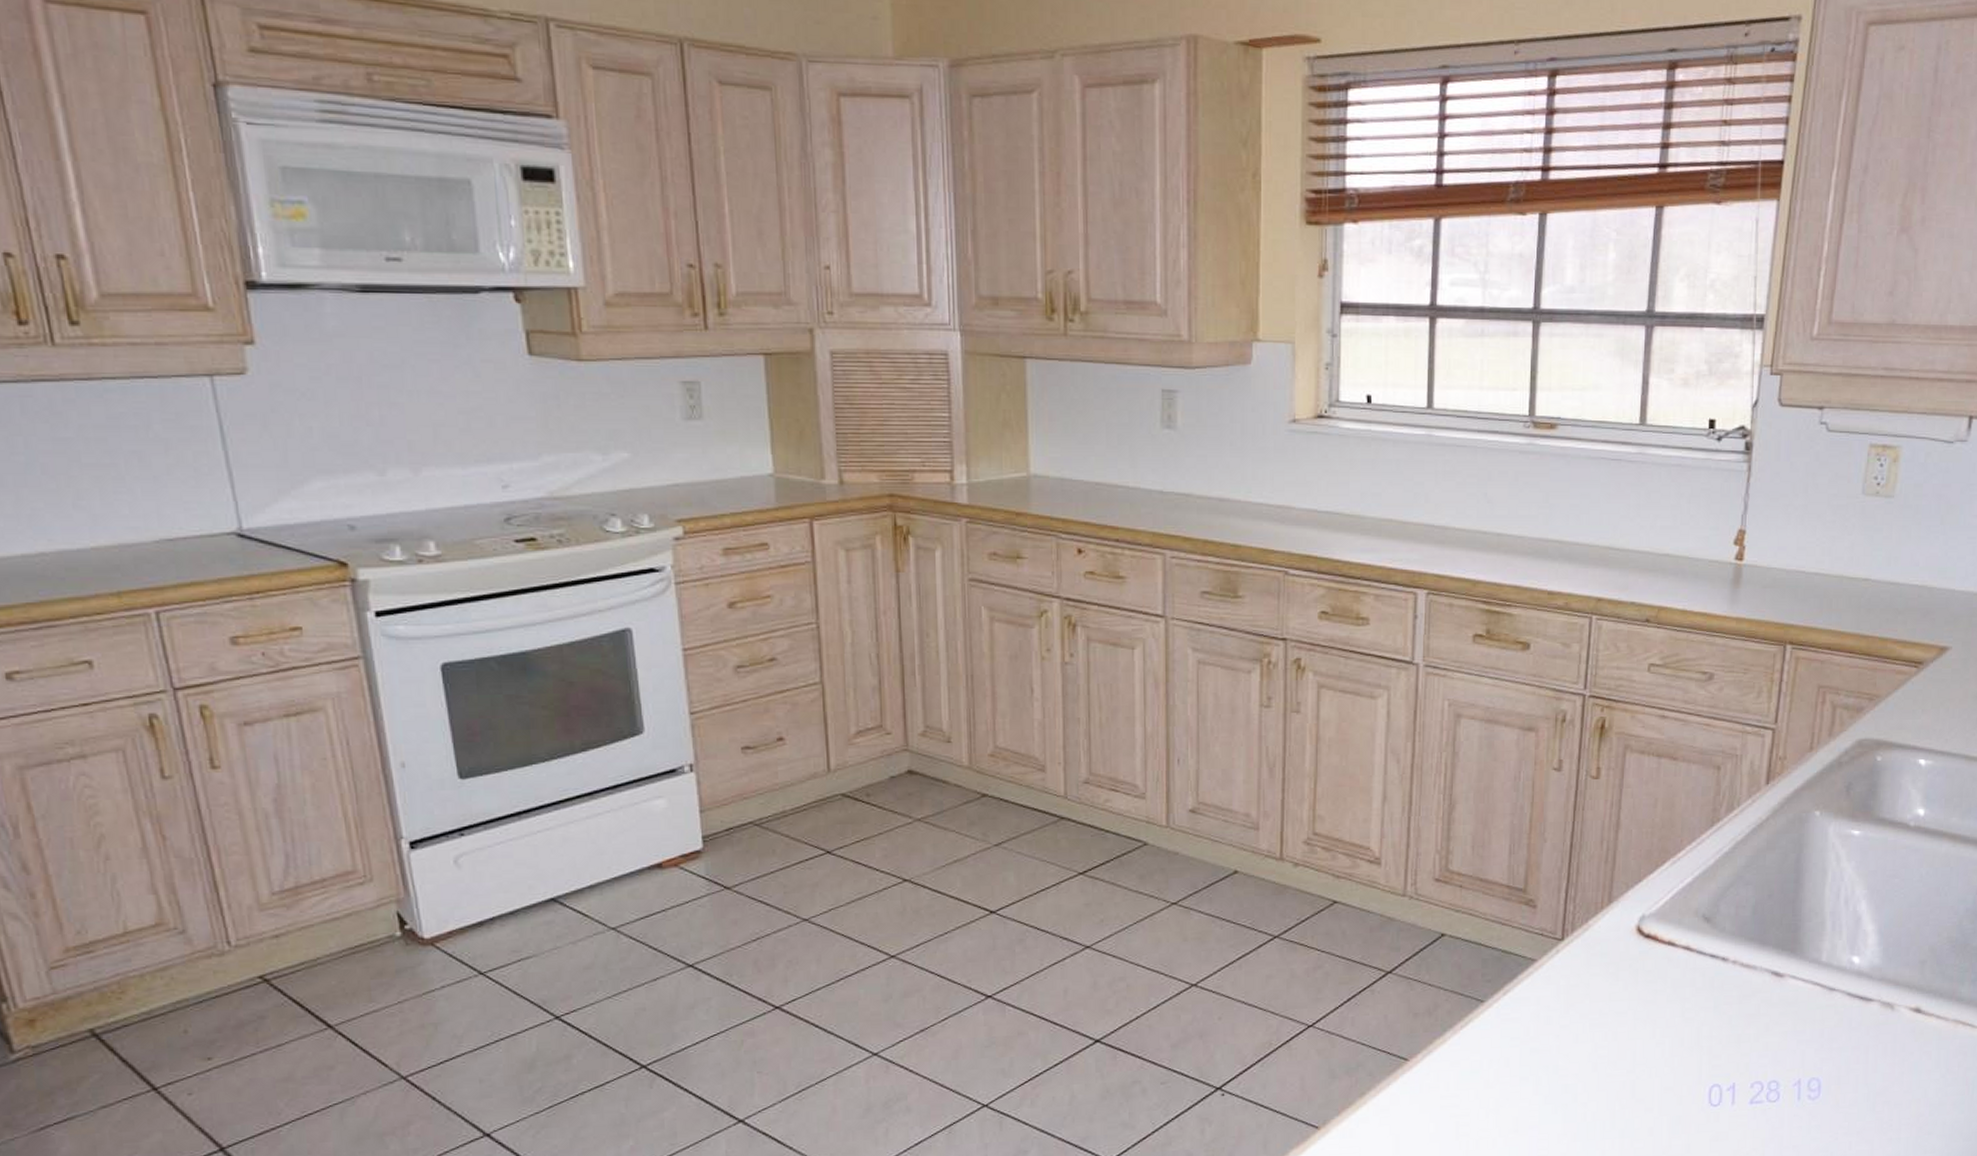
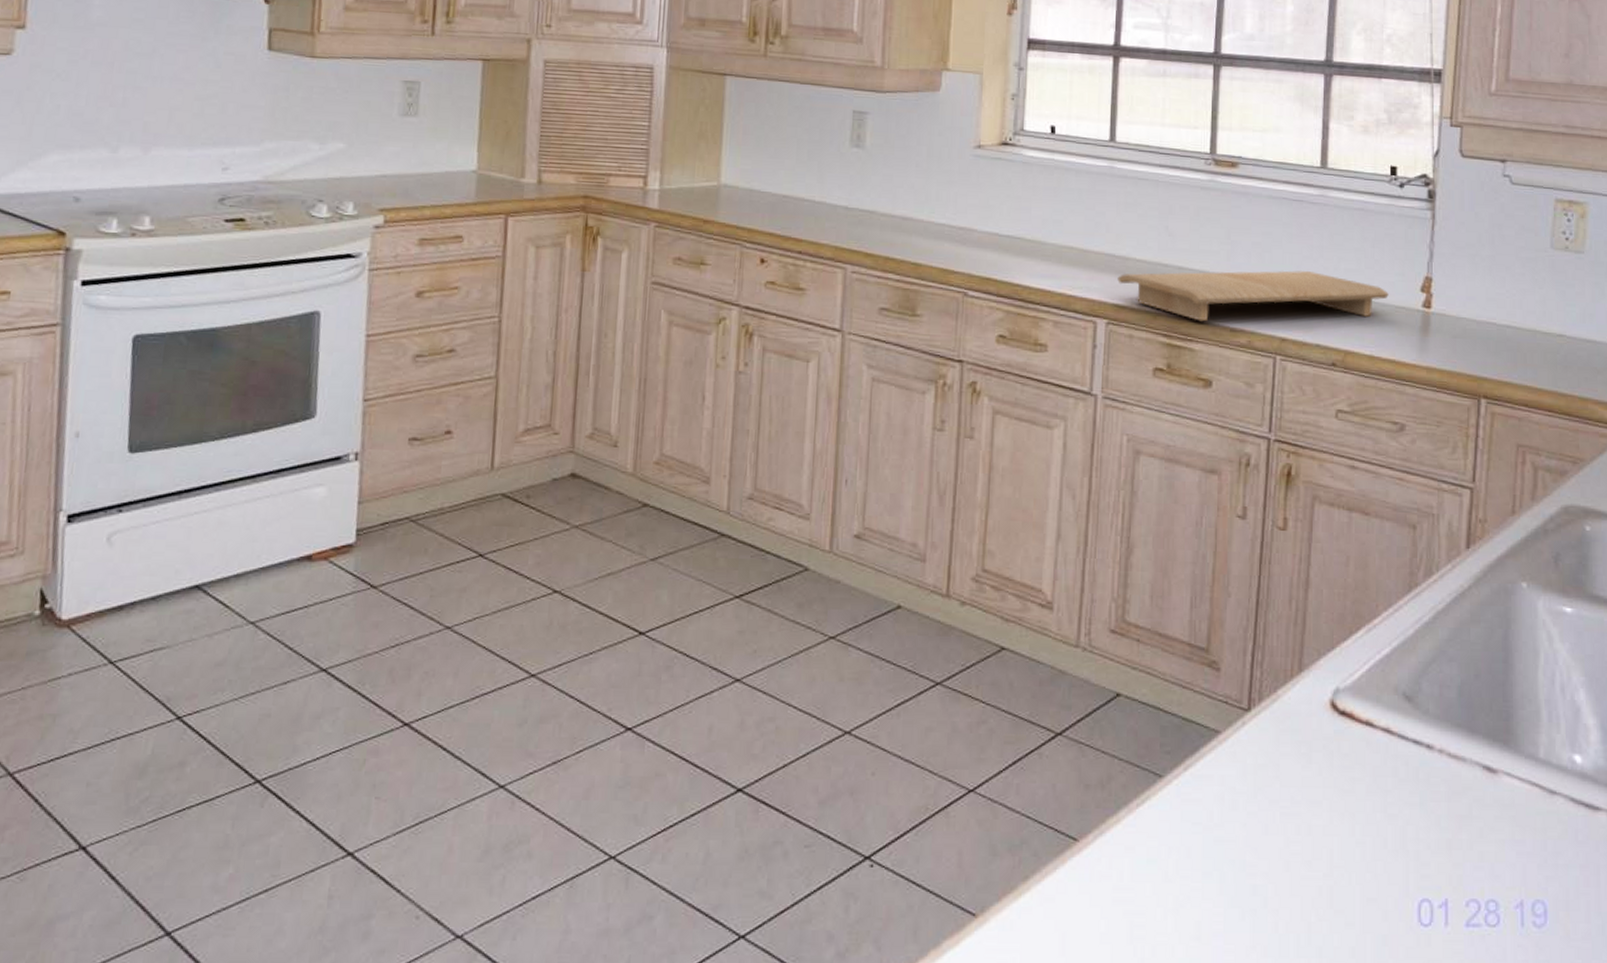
cutting board: none [1437,531,1703,586] -> present [1117,270,1389,322]

